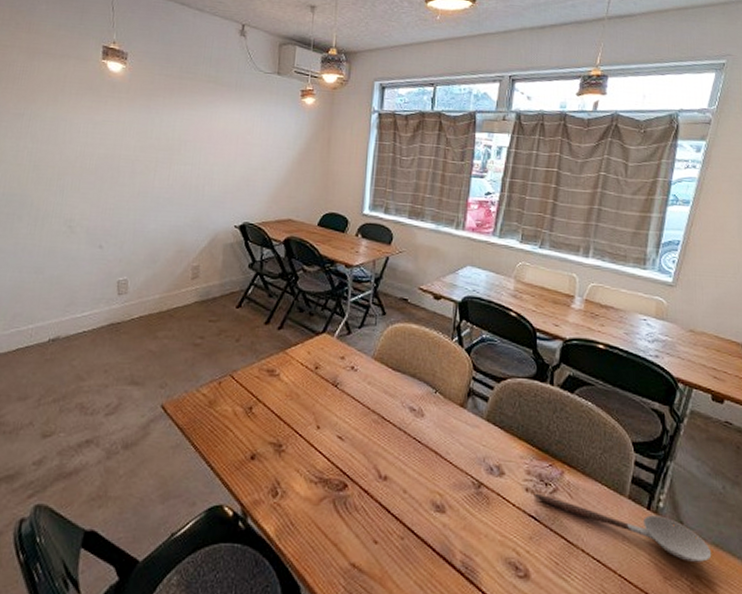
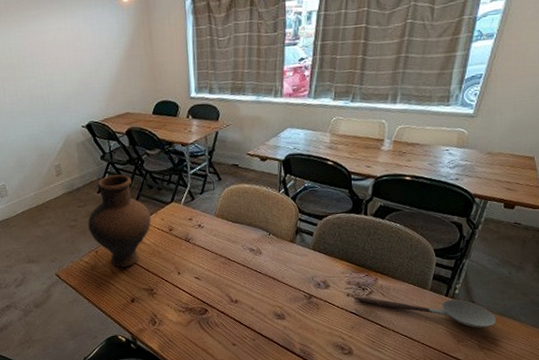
vase: none [216,288,295,409] -> present [88,174,151,268]

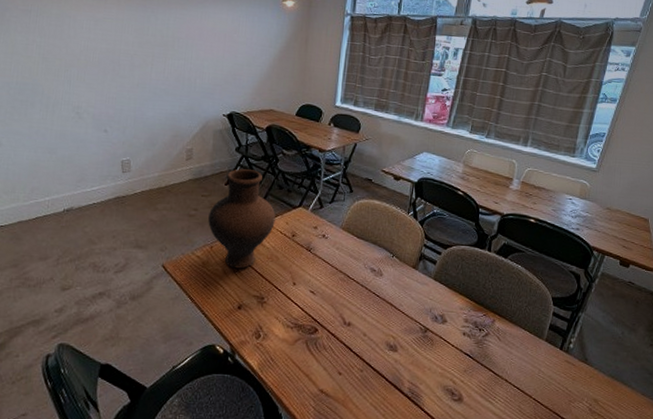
spoon: present [353,296,497,328] -> none [469,336,609,389]

